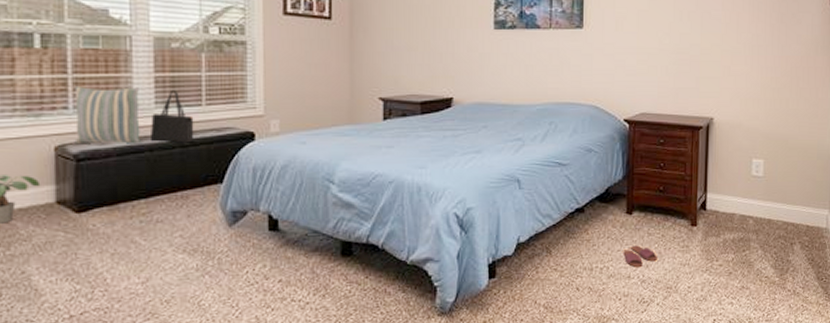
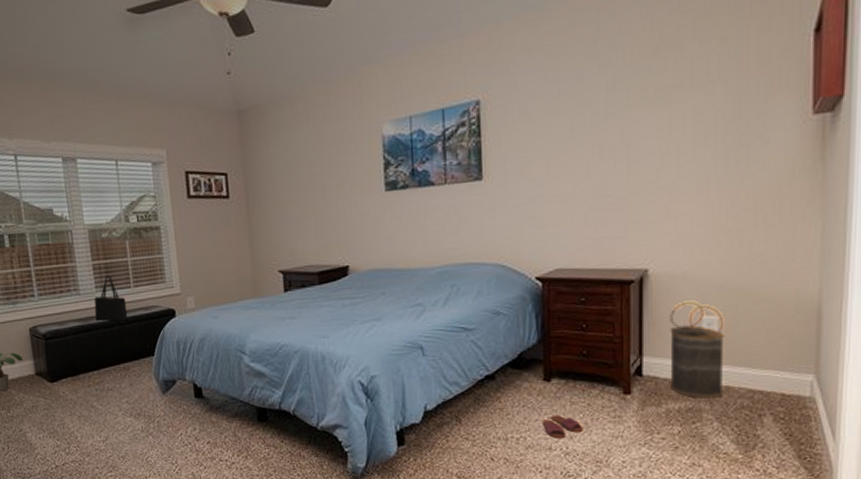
pillow: present [74,85,141,145] -> none [36,274,89,326]
basket: none [727,147,768,230] -> present [670,302,724,398]

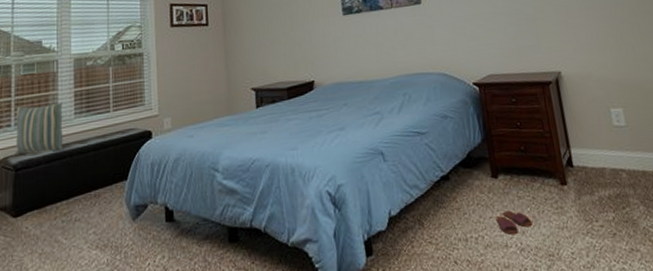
pillow: none [36,274,89,326] -> present [14,102,63,157]
tote bag: present [94,275,128,322] -> none [70,101,104,148]
basket: present [670,302,724,398] -> none [584,97,642,184]

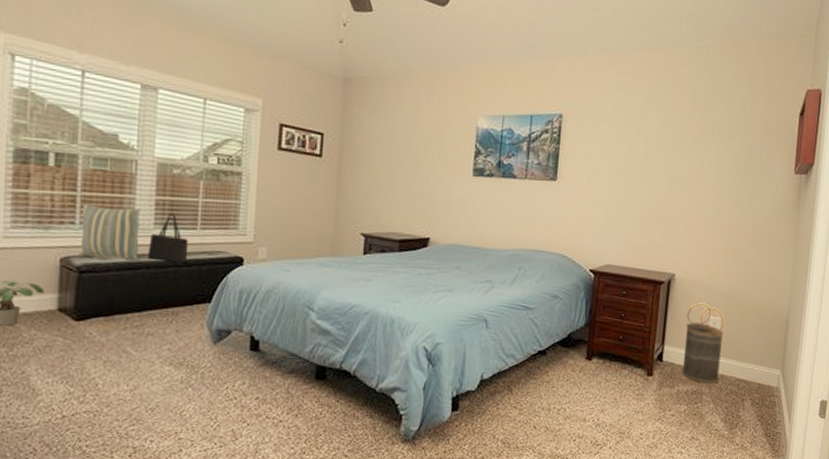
tote bag: none [70,101,104,148] -> present [147,213,189,264]
slippers: present [495,210,533,234] -> none [580,390,613,411]
basket: none [584,97,642,184] -> present [682,304,724,384]

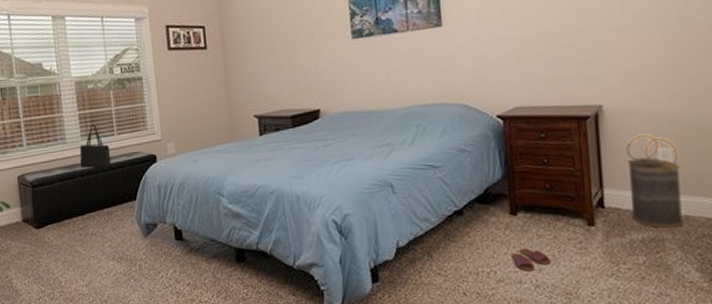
pillow: present [78,203,141,261] -> none [25,124,74,174]
slippers: none [580,390,613,411] -> present [511,248,551,271]

